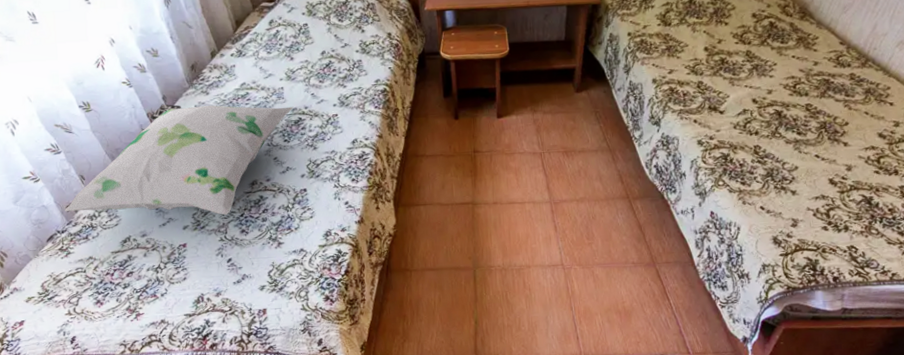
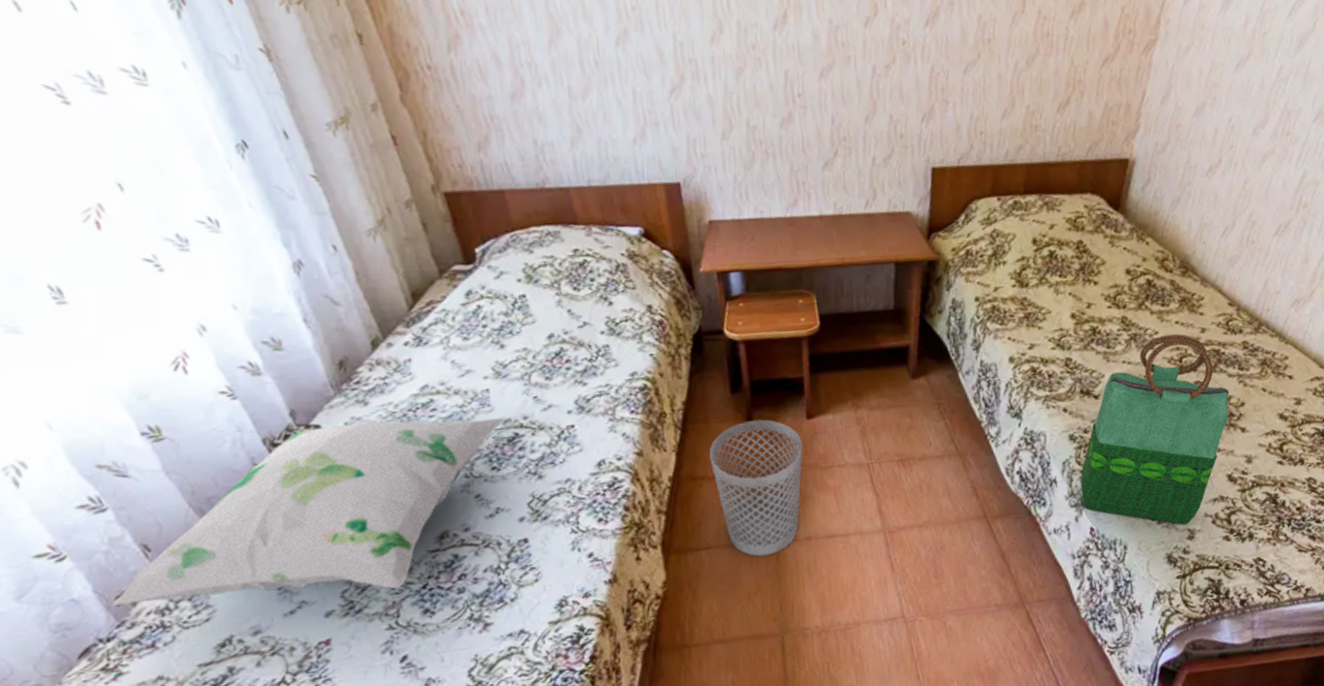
wastebasket: none [428,117,494,213] -> present [709,419,803,557]
tote bag: none [705,65,836,215] -> present [1080,333,1230,525]

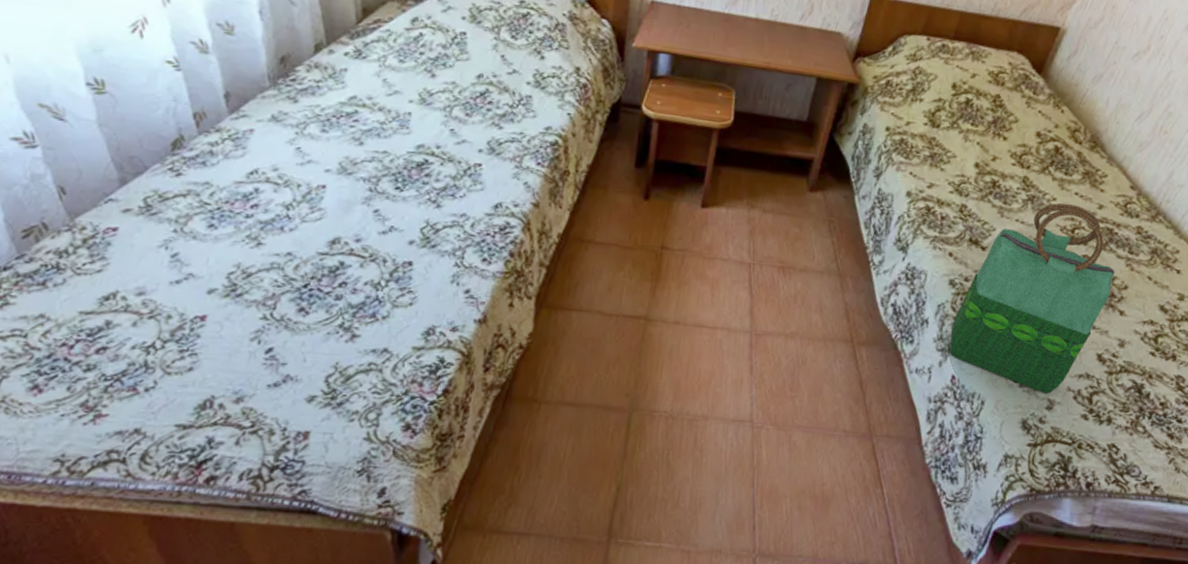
decorative pillow: present [112,417,506,606] -> none [17,103,421,283]
wastebasket: present [709,419,803,557] -> none [600,196,692,331]

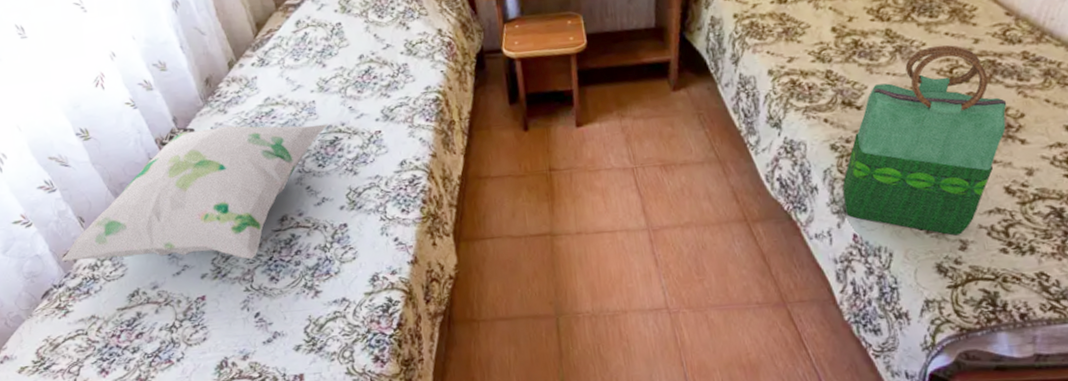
decorative pillow: none [17,103,421,283] -> present [61,123,328,261]

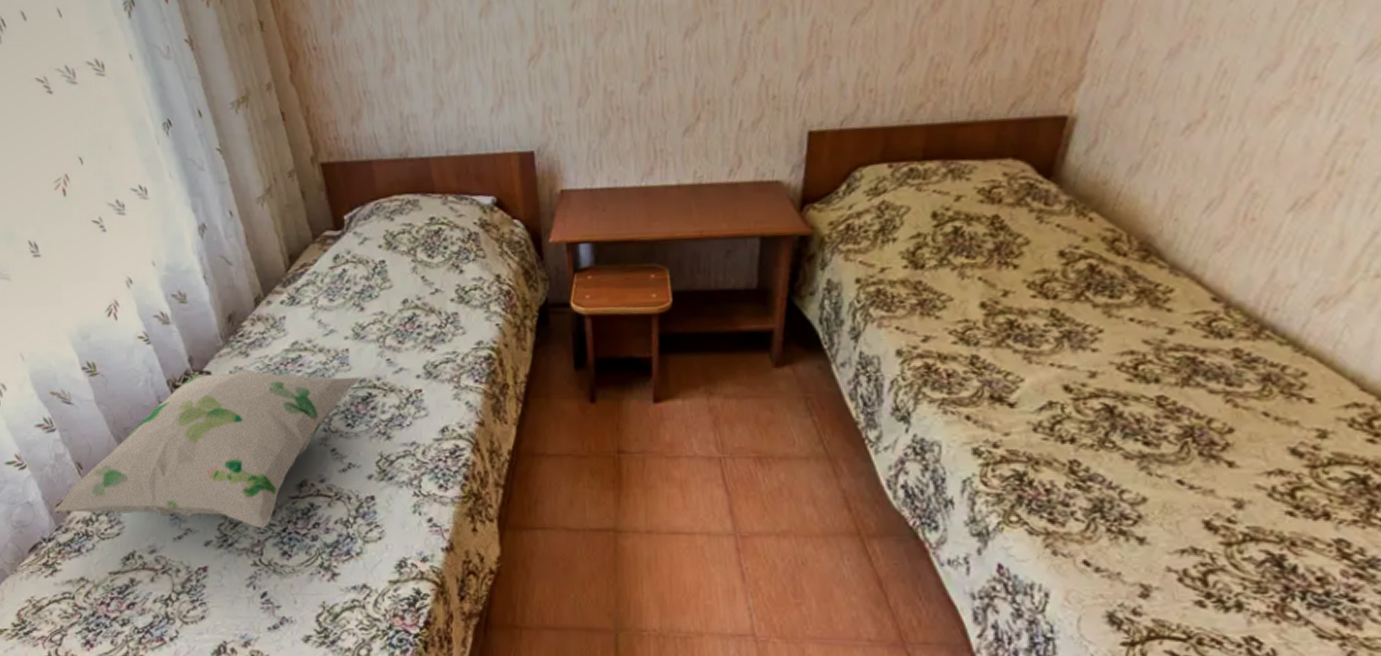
tote bag: present [842,44,1007,236] -> none [986,333,1211,578]

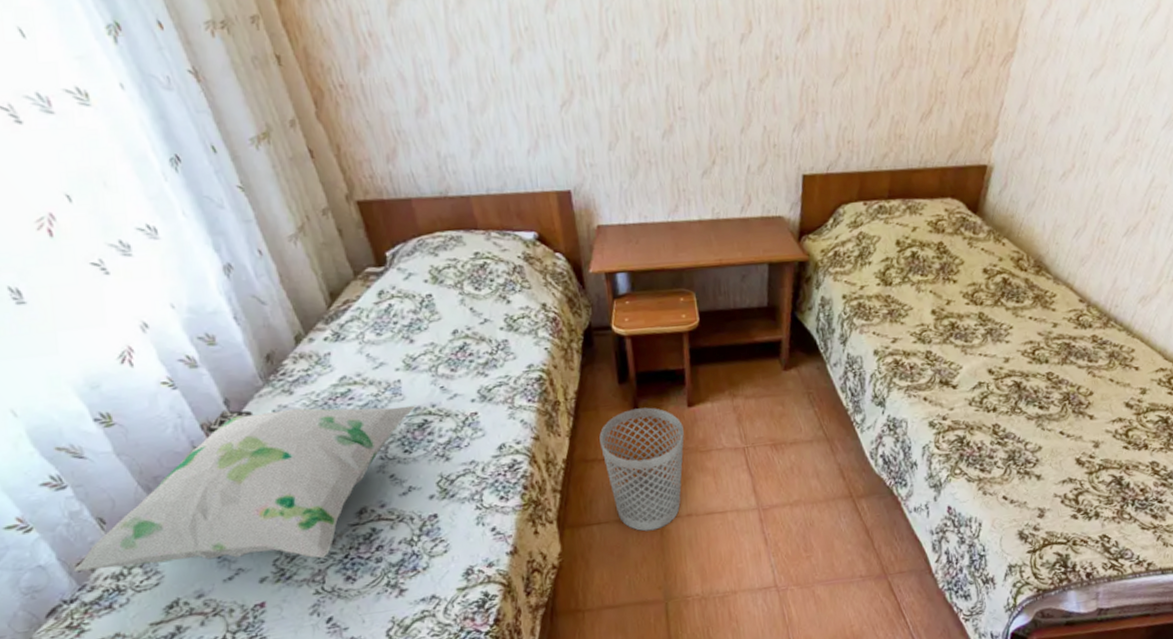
wastebasket: none [550,399,648,545] -> present [599,407,684,532]

